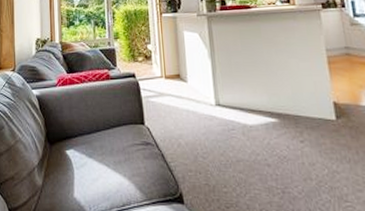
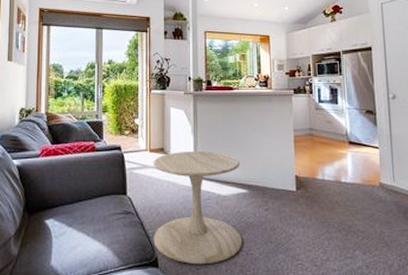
side table: none [169,76,277,203] -> present [153,151,243,265]

